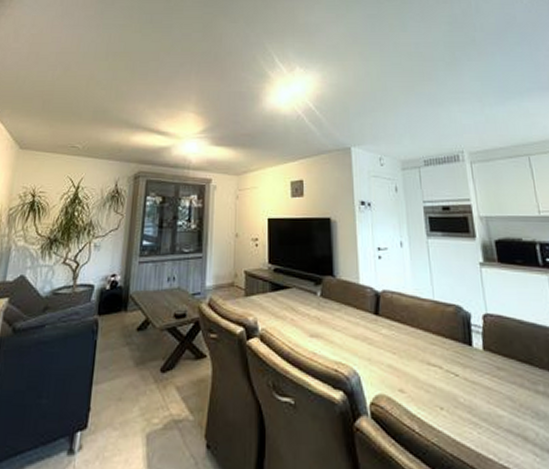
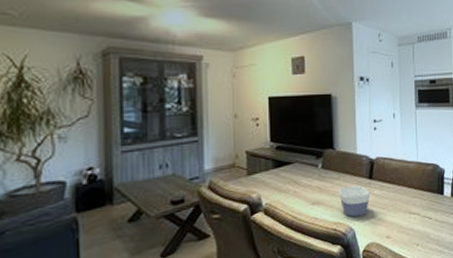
bowl: none [340,320,378,358] -> present [339,185,371,217]

